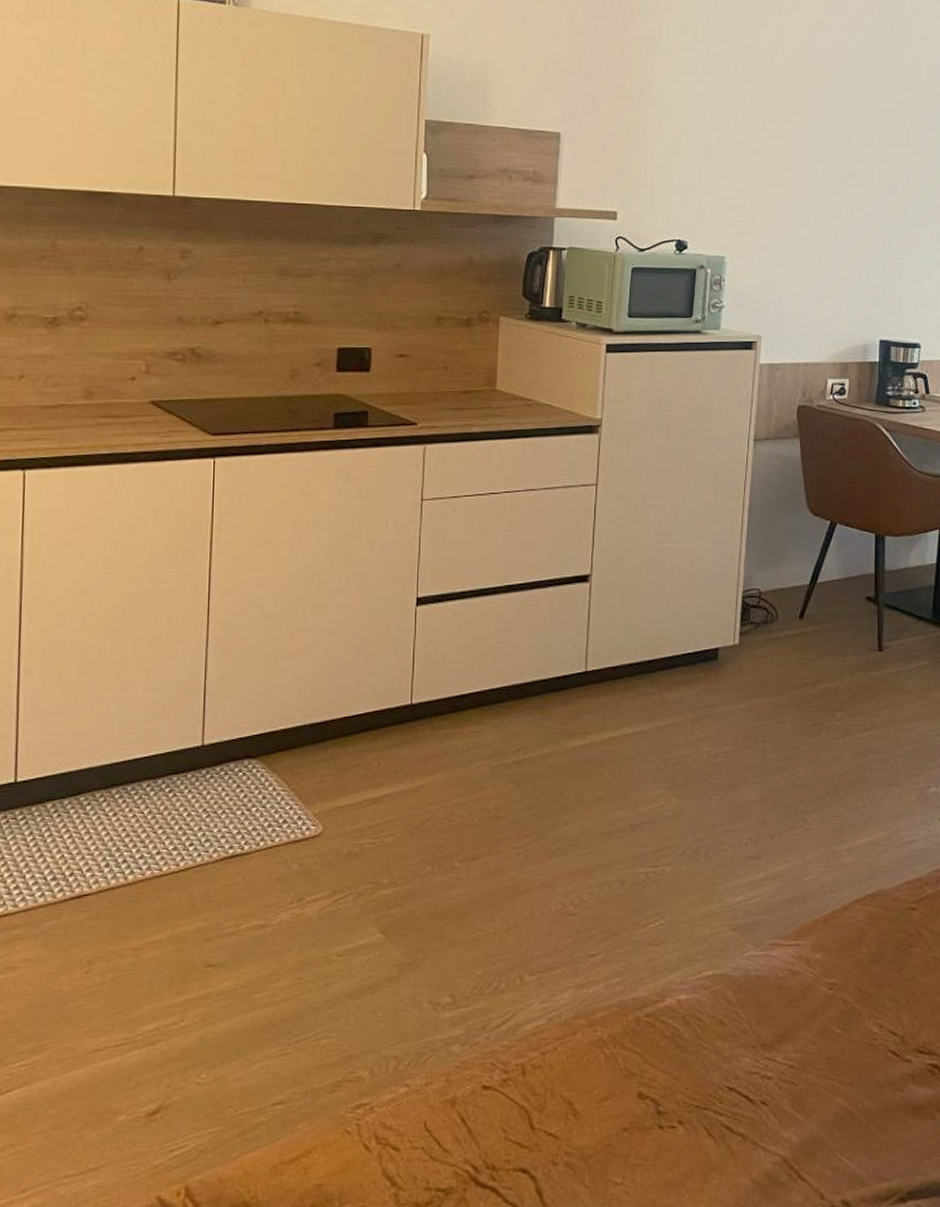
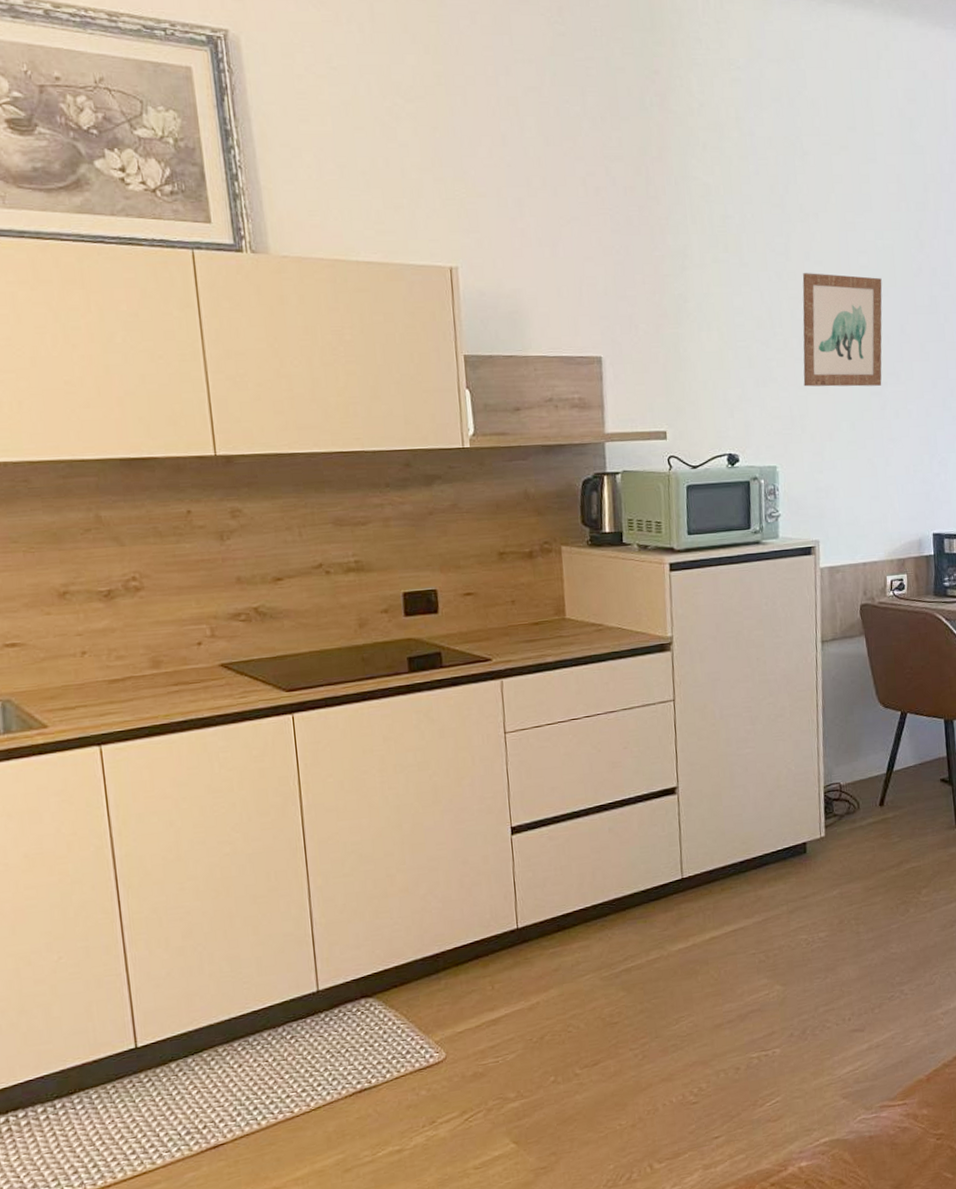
wall art: none [760,67,849,185] -> present [802,273,882,387]

